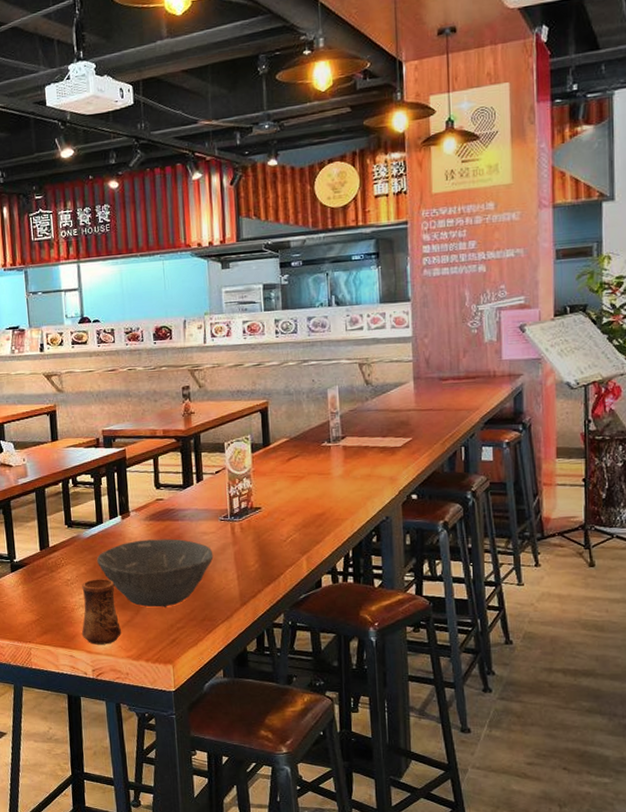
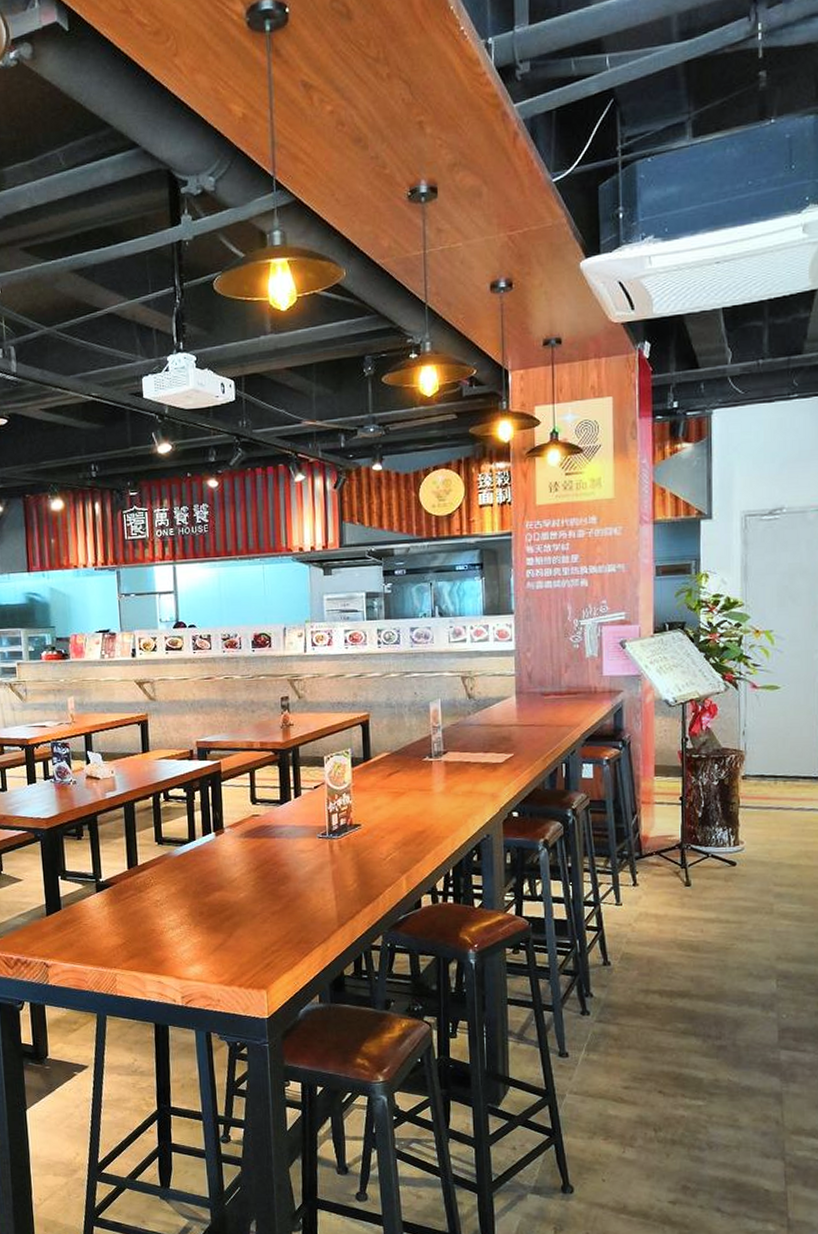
cup: present [81,579,121,645] -> none [170,899,213,970]
bowl: present [96,539,214,608] -> none [188,857,311,930]

